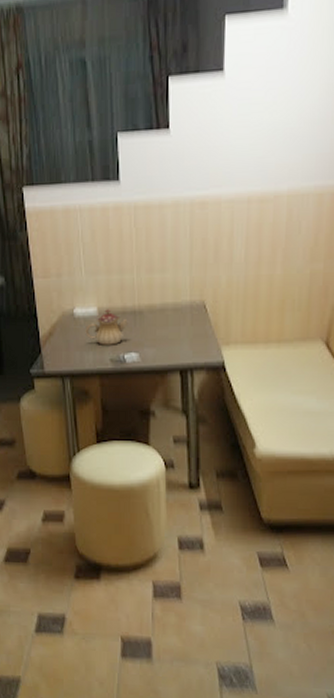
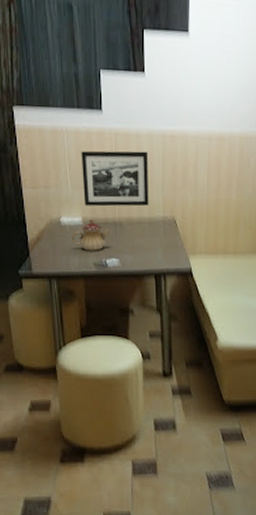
picture frame: none [96,225,174,294] -> present [81,150,149,207]

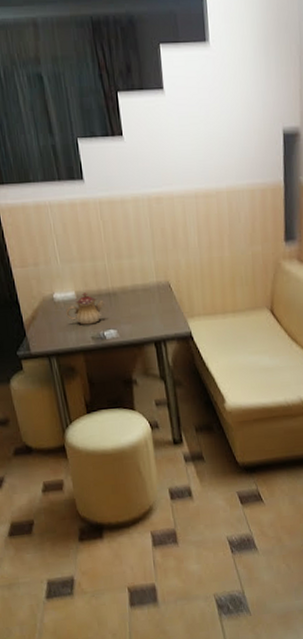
picture frame: present [81,150,149,207] -> none [67,217,142,280]

